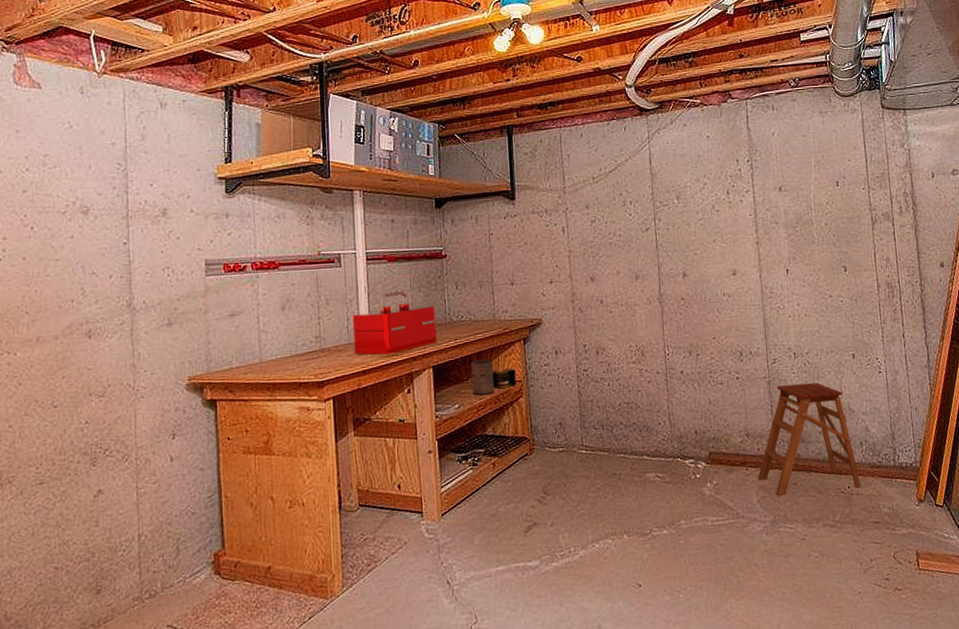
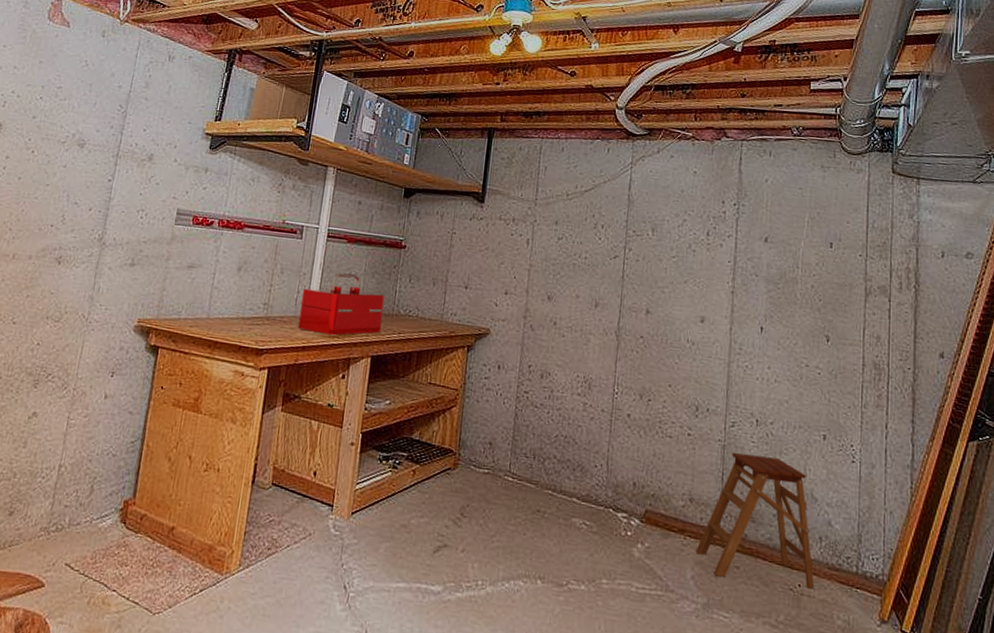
paint can: present [470,359,495,396] -> none [407,358,433,397]
paint can: present [492,365,516,390] -> none [428,369,454,395]

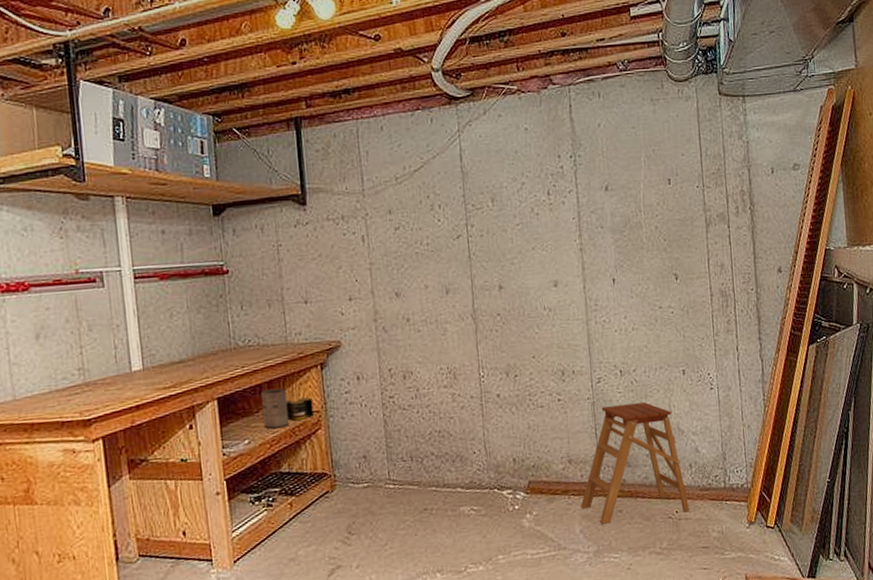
toolbox: present [298,272,385,336] -> none [120,314,222,388]
paint can: none [407,358,433,397] -> present [260,388,290,429]
paint can: none [428,369,454,395] -> present [286,394,314,422]

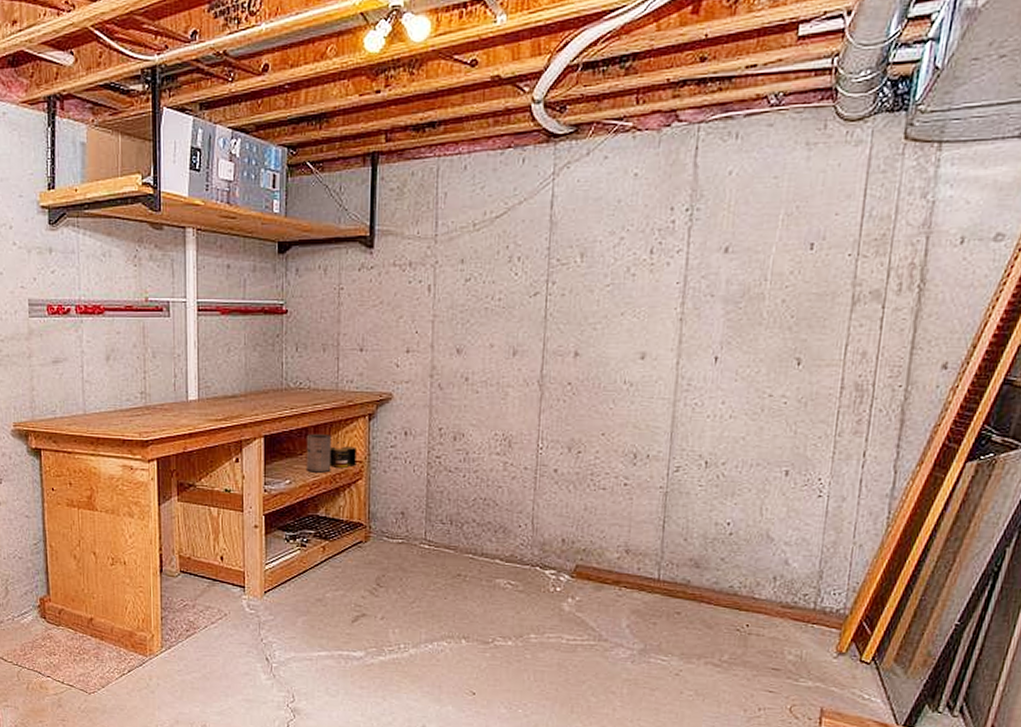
step ladder: present [580,402,690,524] -> none [632,499,765,628]

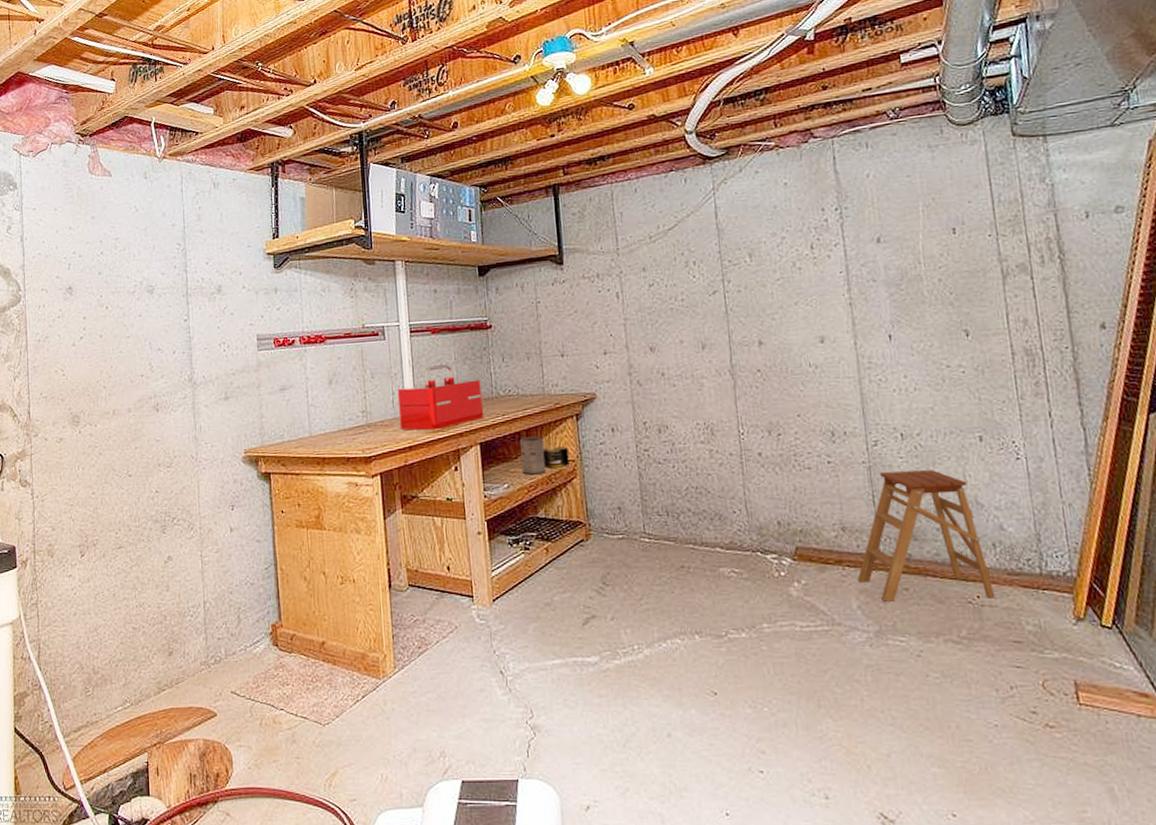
toolbox: none [179,350,272,419] -> present [397,364,485,431]
step ladder: none [632,499,765,628] -> present [857,470,996,602]

